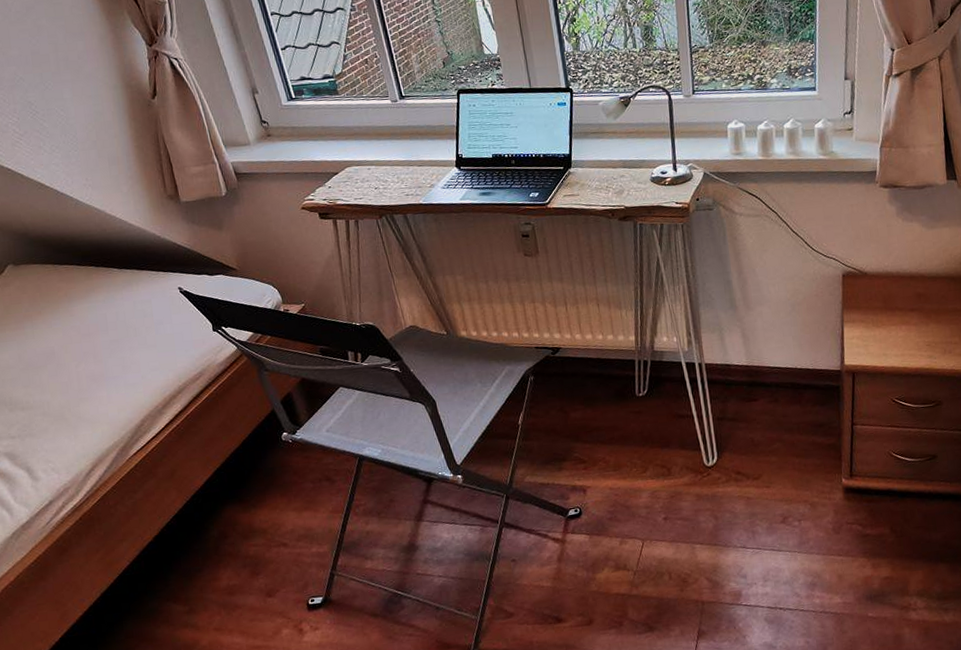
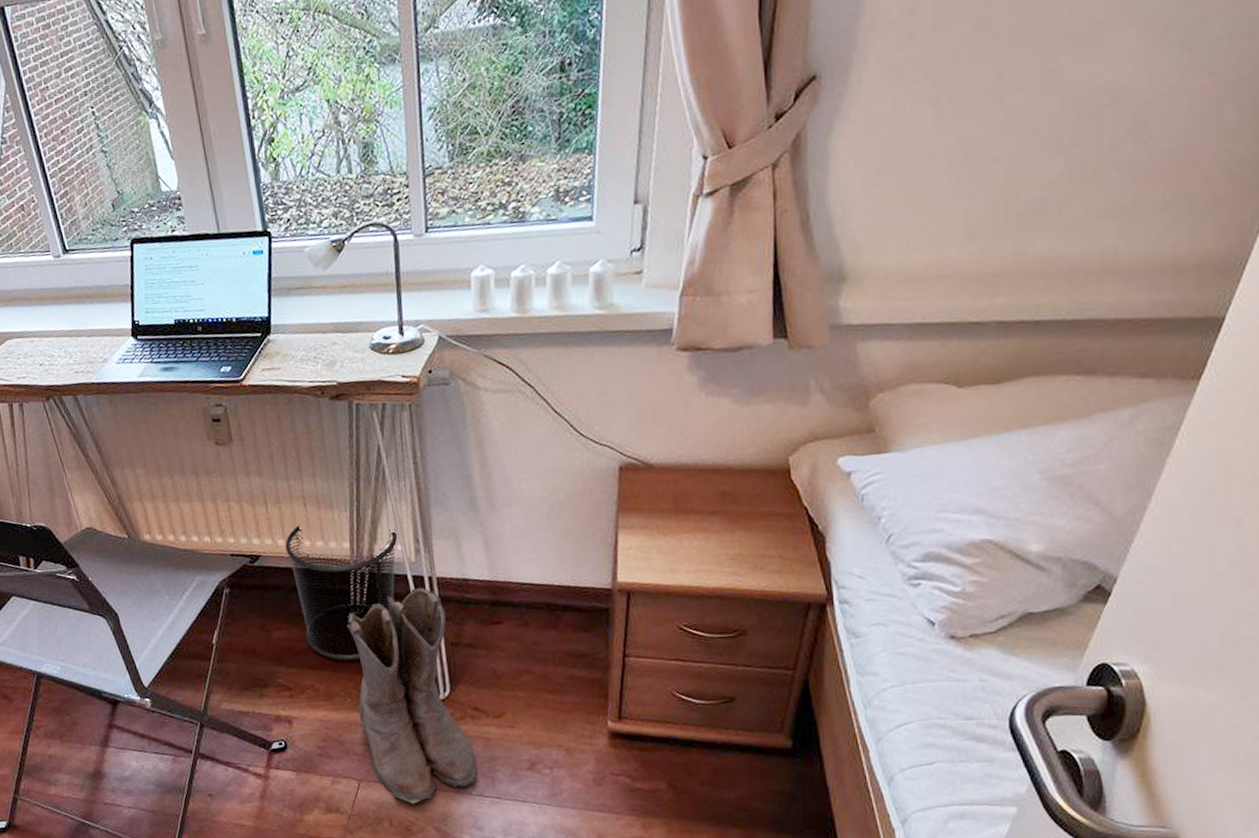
waste bin: none [581,320,674,435] -> present [285,523,398,660]
boots: none [633,373,741,558] -> present [347,588,477,804]

